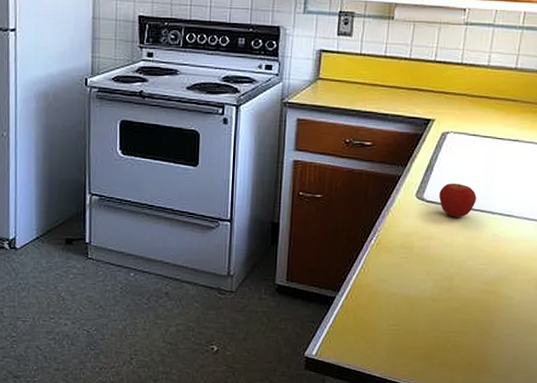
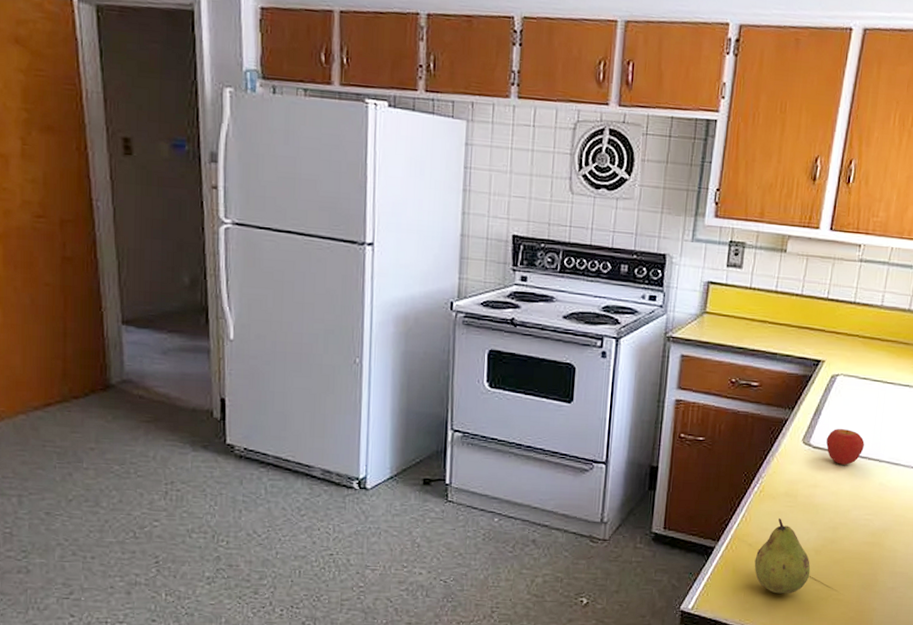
fruit: none [374,268,428,341] -> present [754,517,811,594]

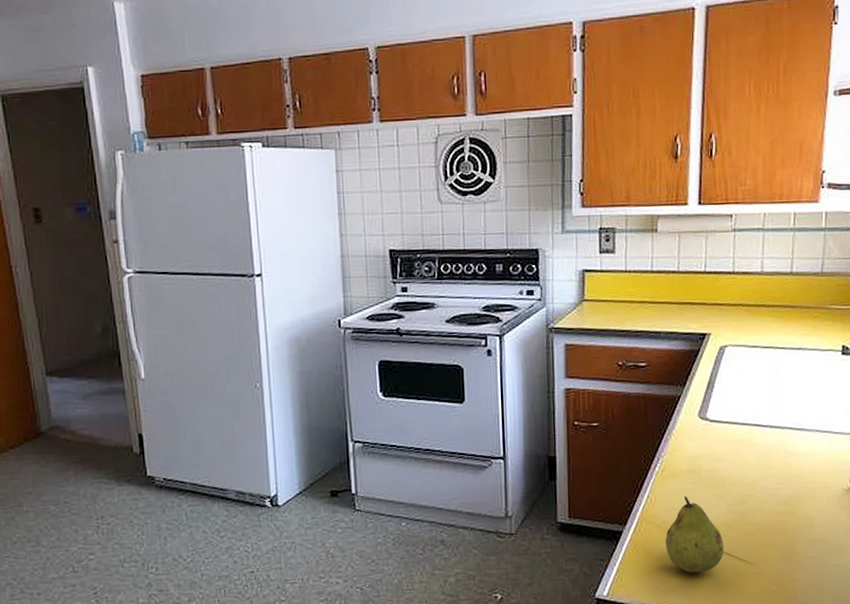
apple: present [826,429,864,465] -> none [723,399,763,436]

